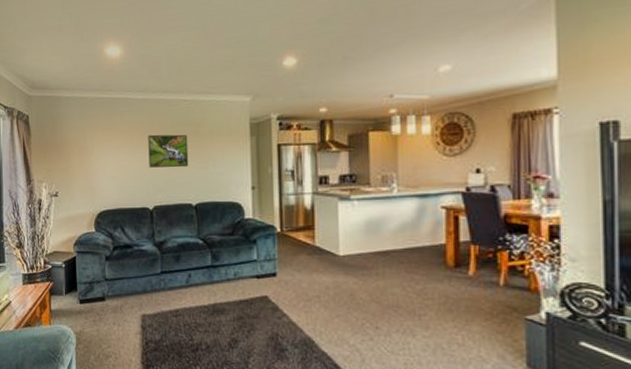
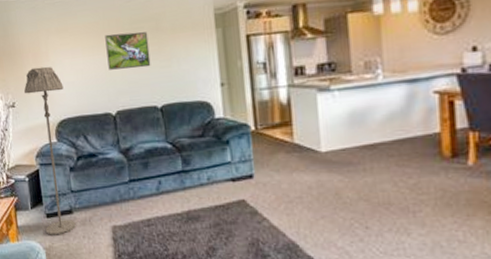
floor lamp: none [68,160,107,321] -> present [24,66,76,235]

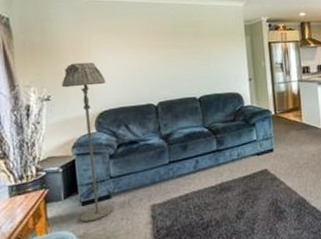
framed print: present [105,32,151,70] -> none [149,35,191,67]

